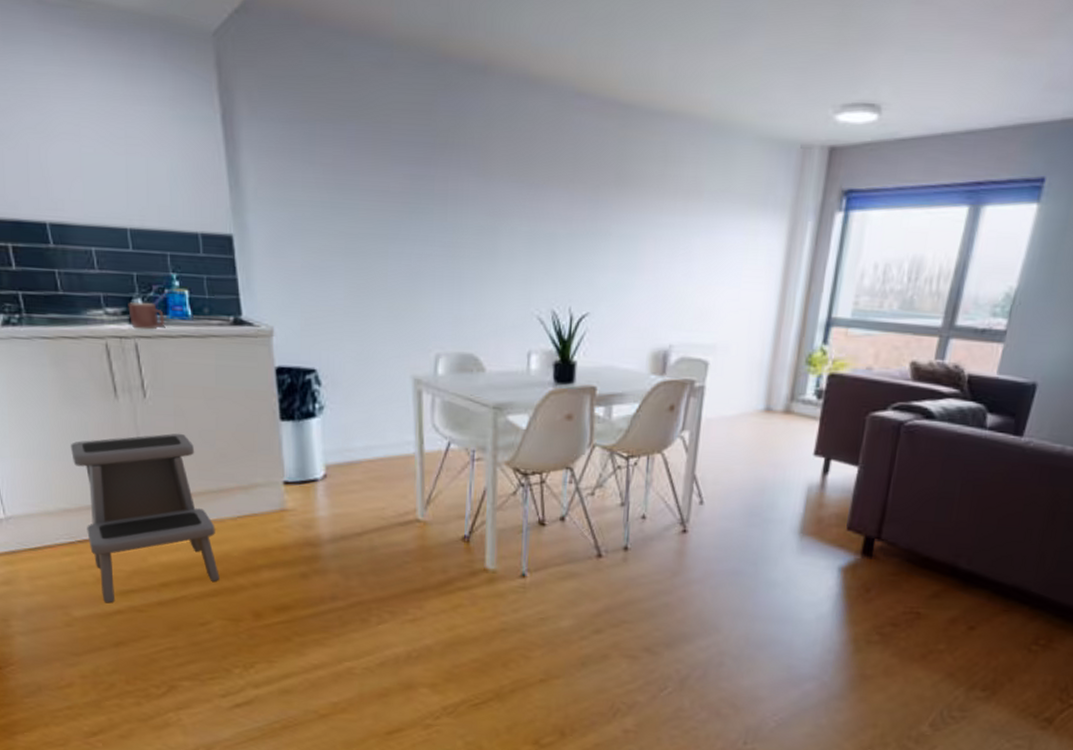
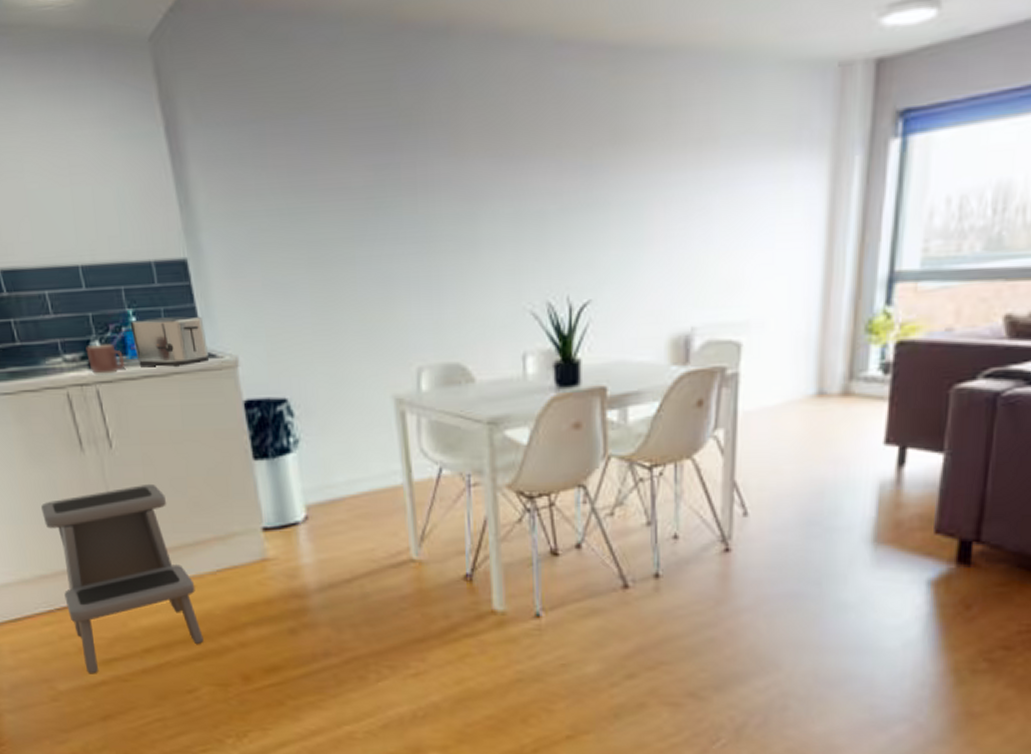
toaster: none [173,283,247,331] -> present [130,316,210,368]

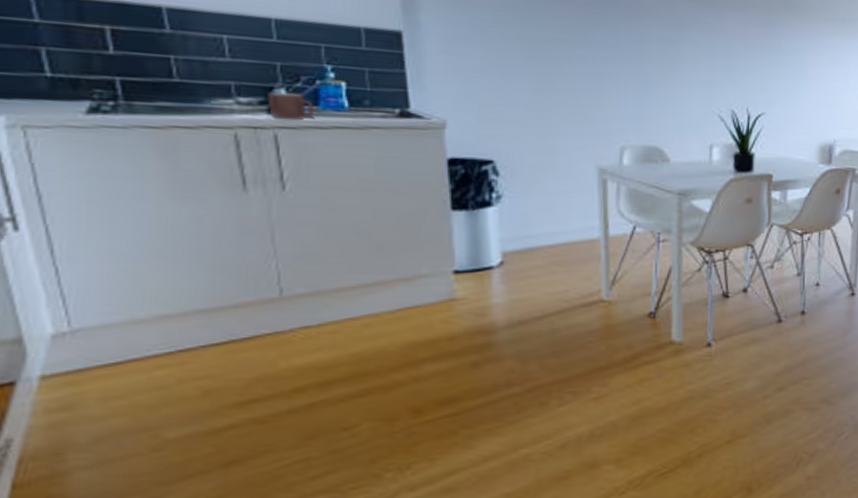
step stool: present [40,483,204,674] -> none [175,226,371,419]
toaster: present [130,316,210,368] -> none [326,75,415,123]

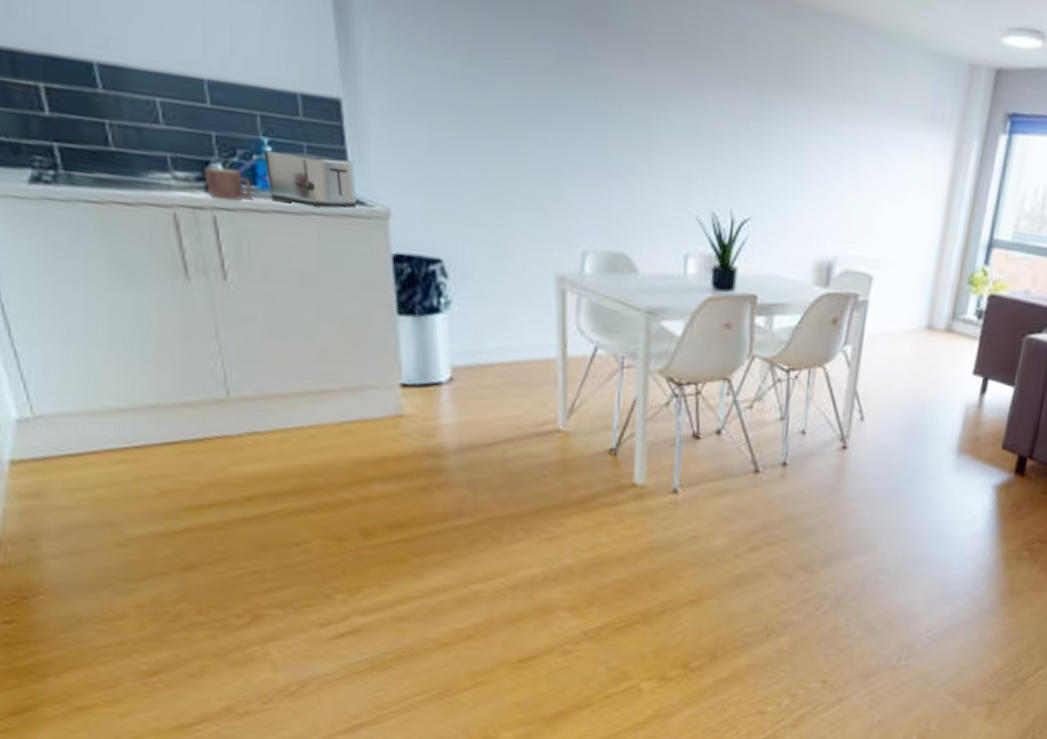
toaster: none [326,75,415,123] -> present [263,150,357,209]

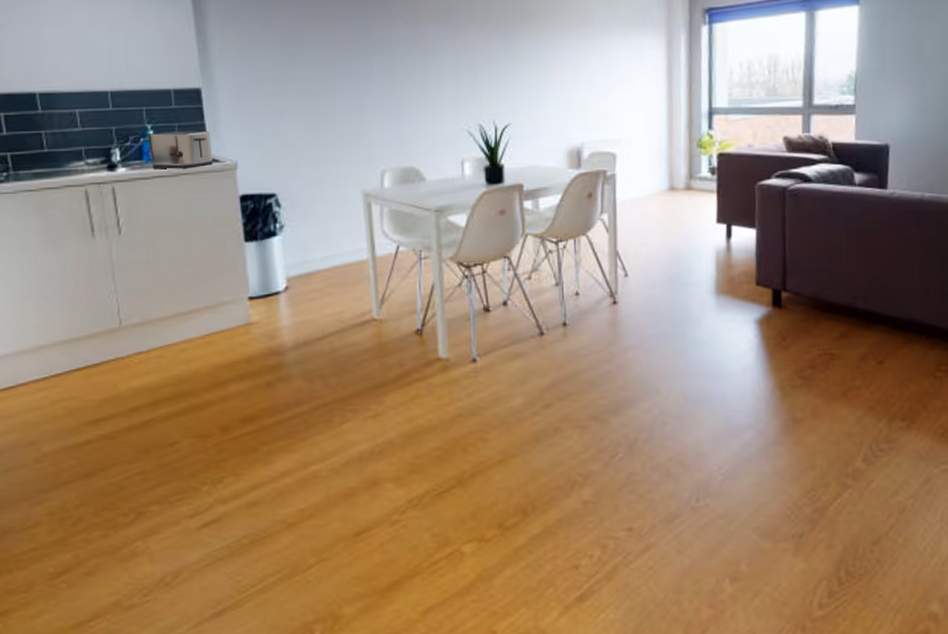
mug: present [204,166,253,203] -> none [107,151,140,176]

